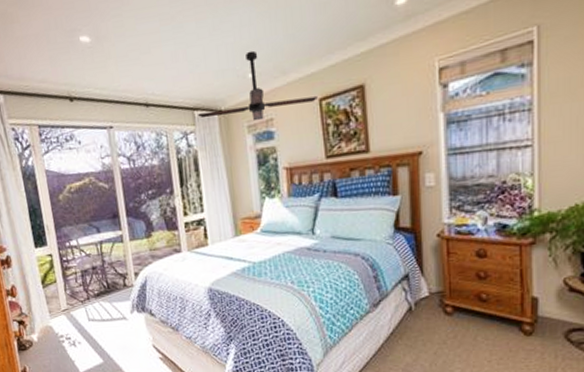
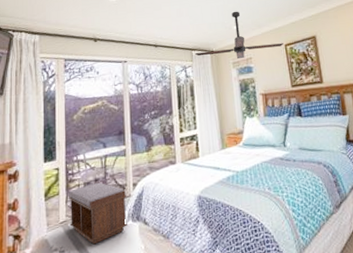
bench: none [66,270,133,333] -> present [69,182,127,245]

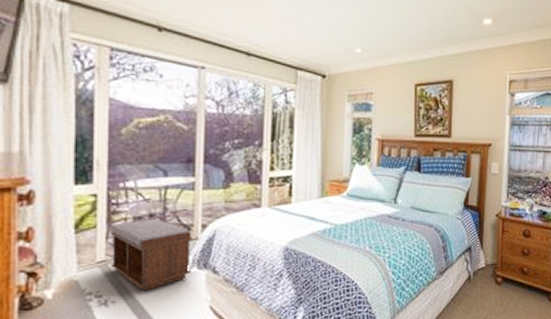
ceiling fan: present [194,11,284,59] -> none [300,28,414,93]

